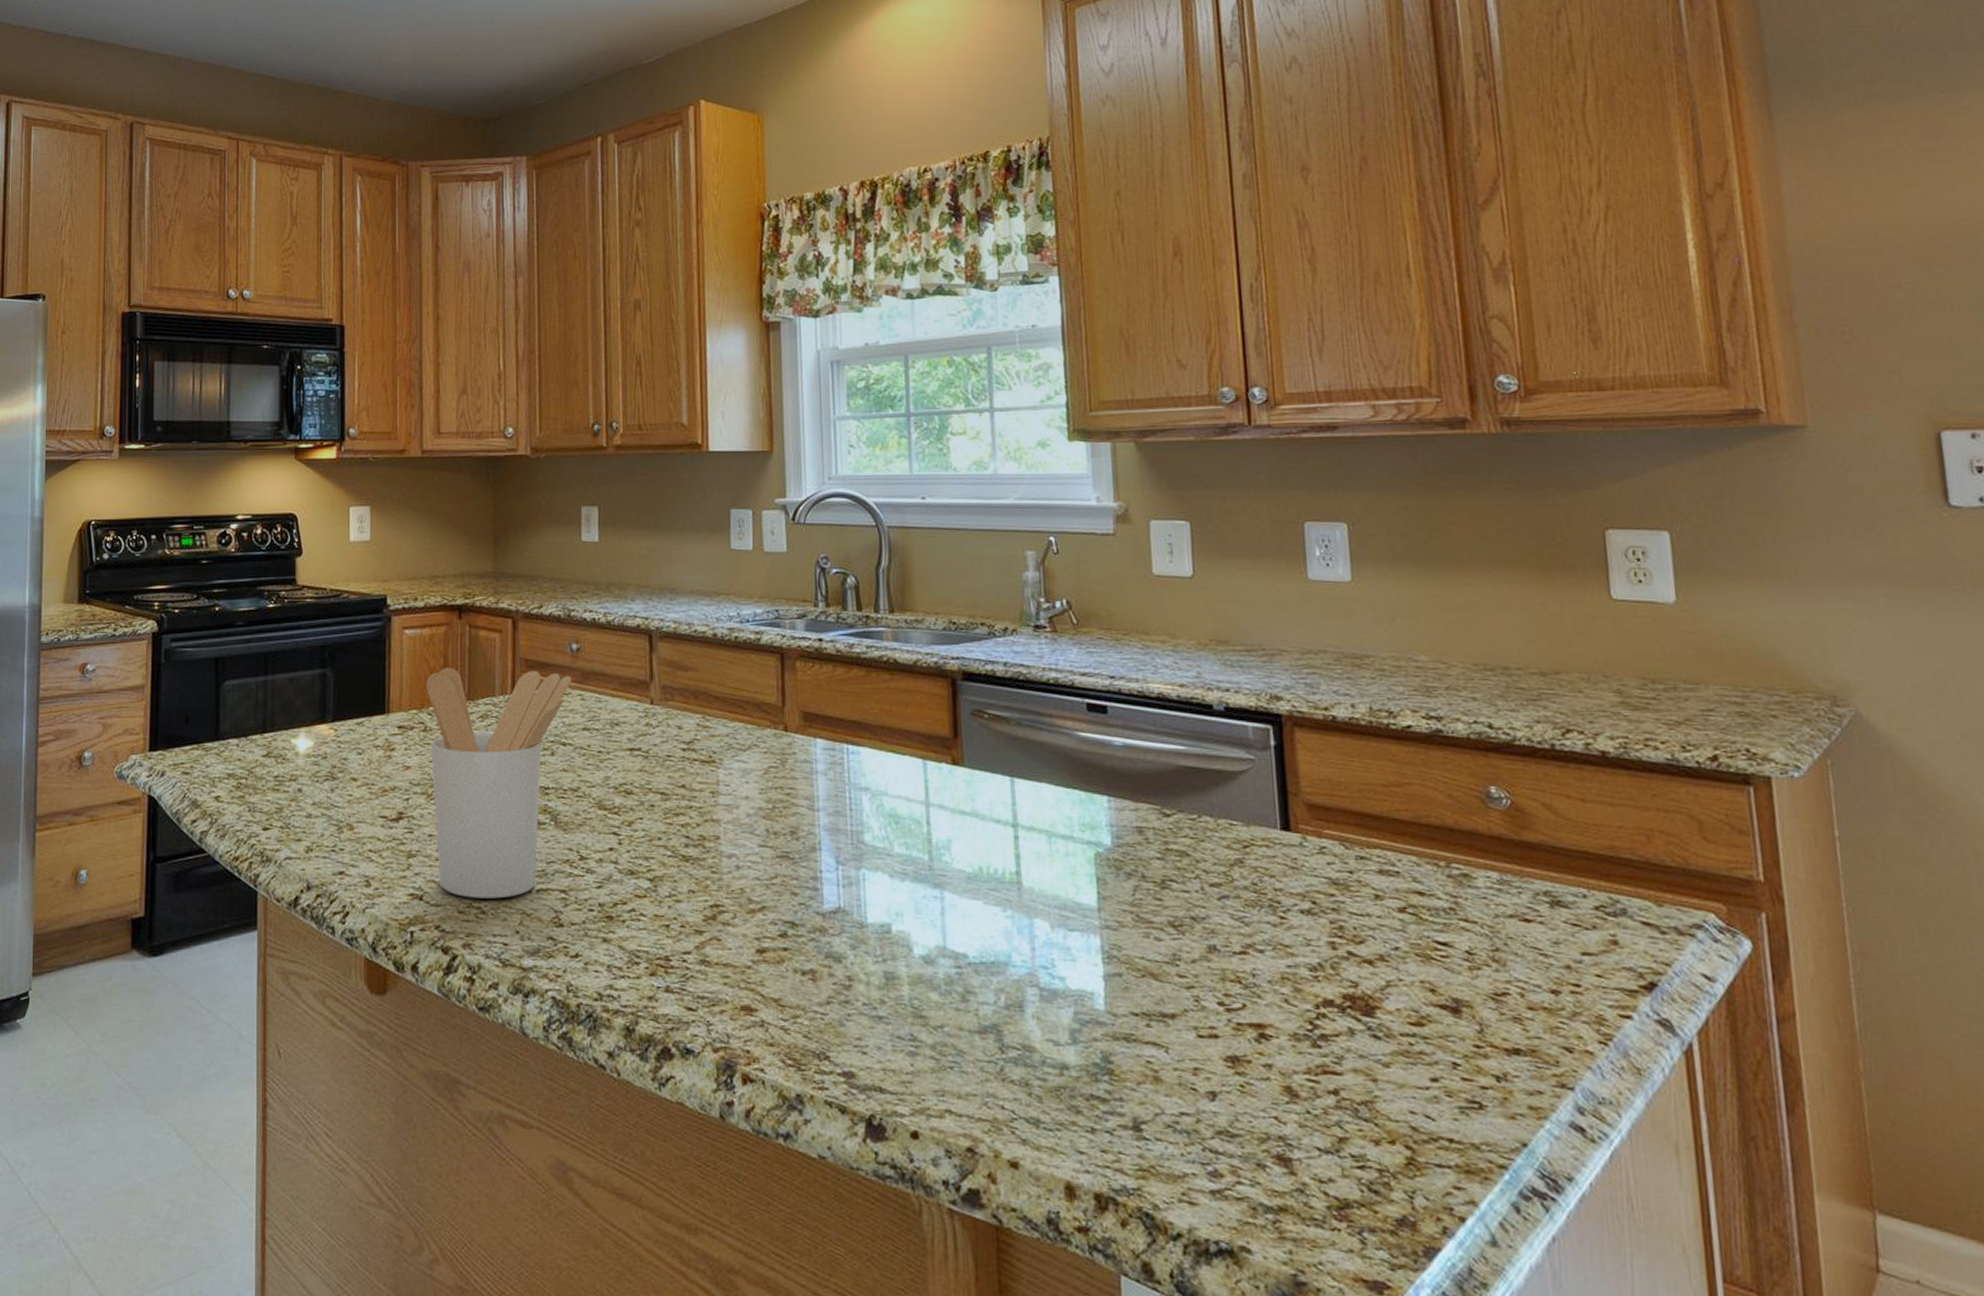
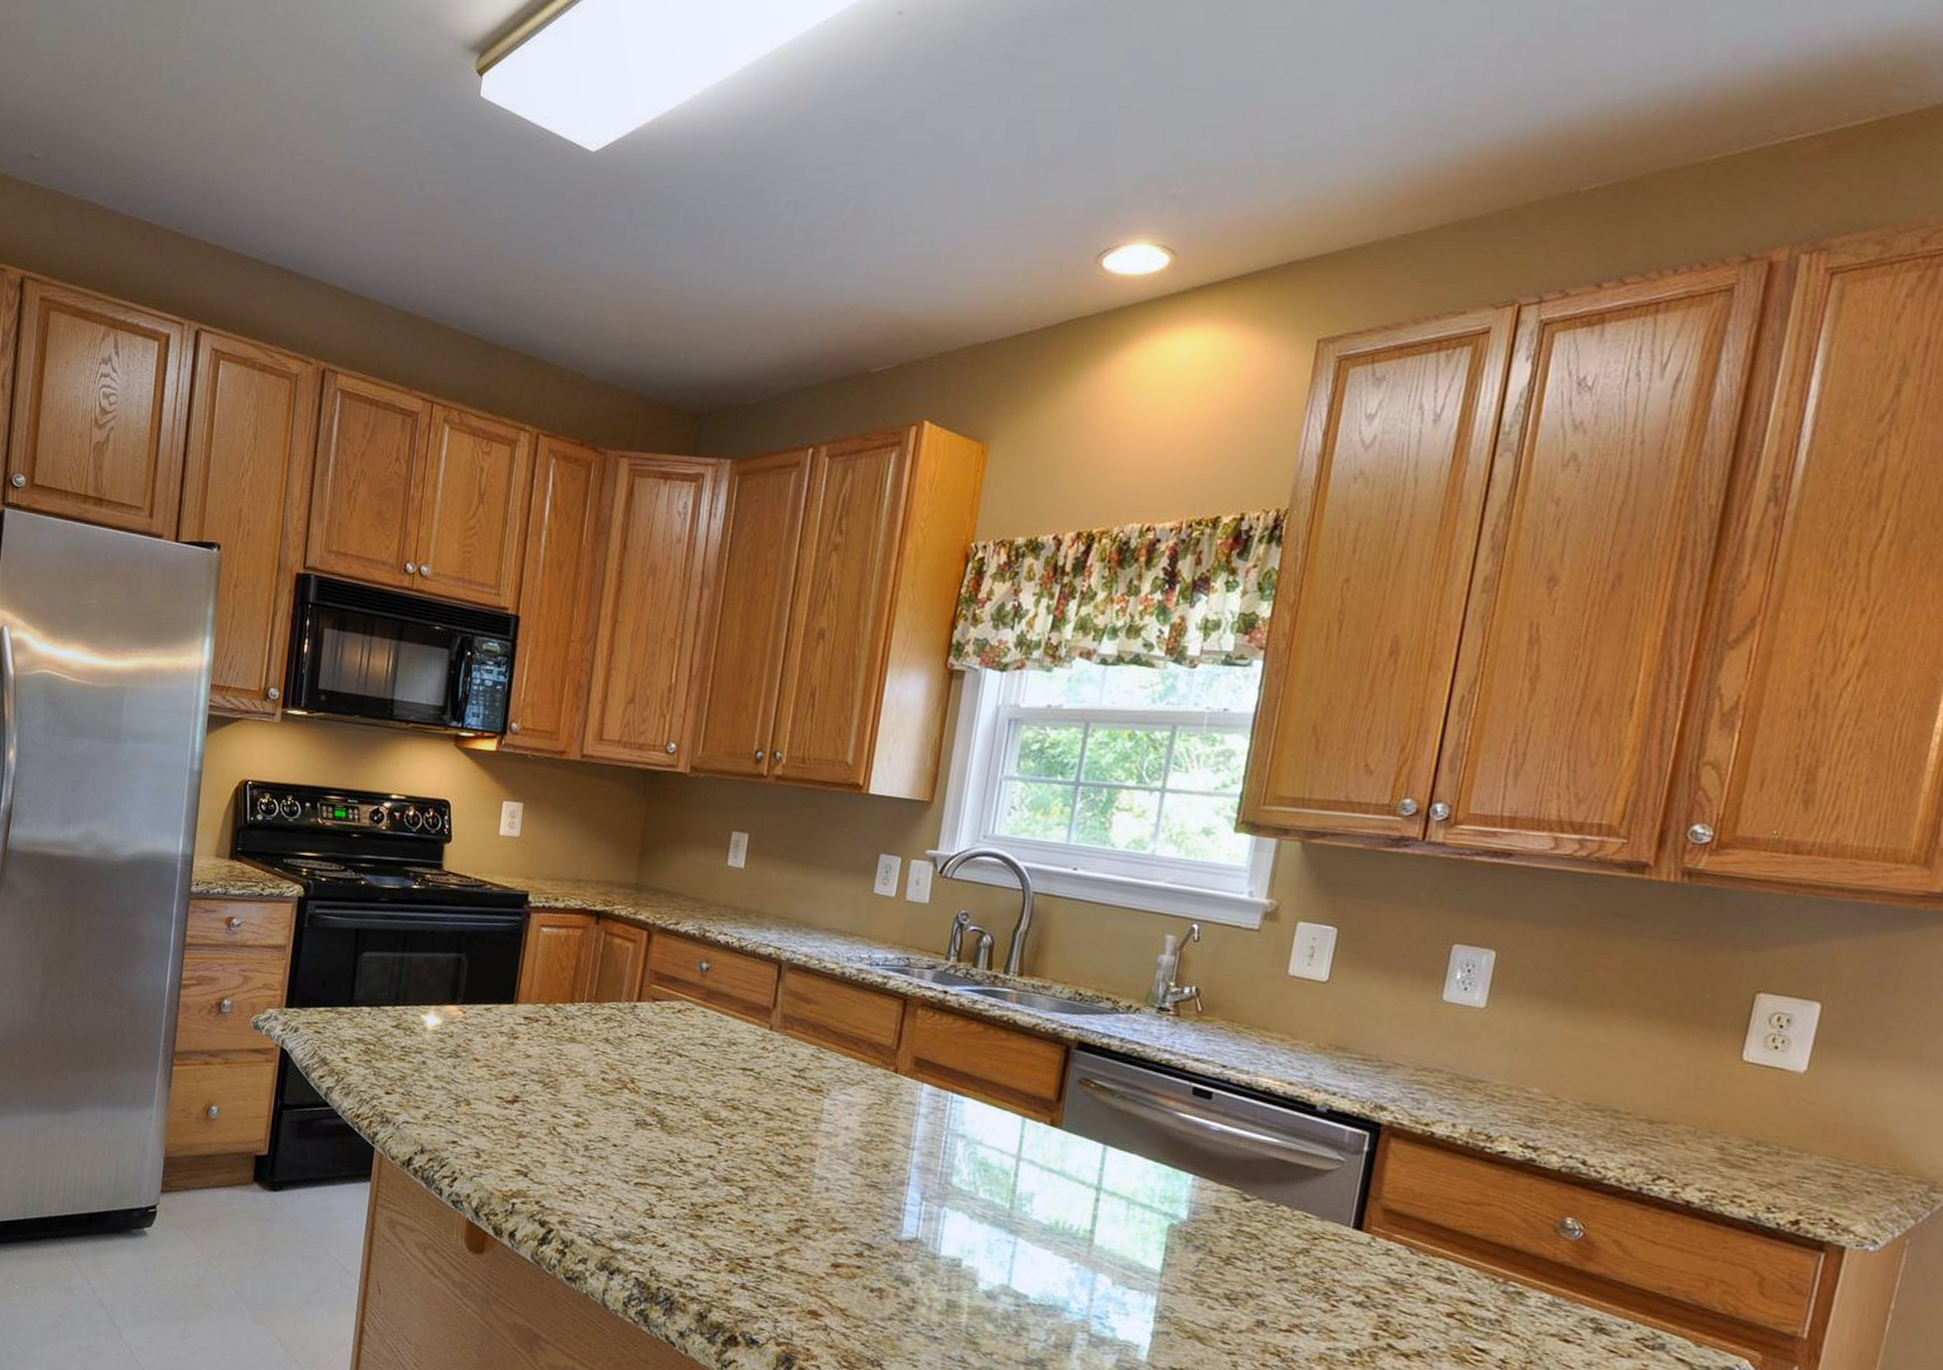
utensil holder: present [426,668,572,899] -> none [545,968,698,1186]

